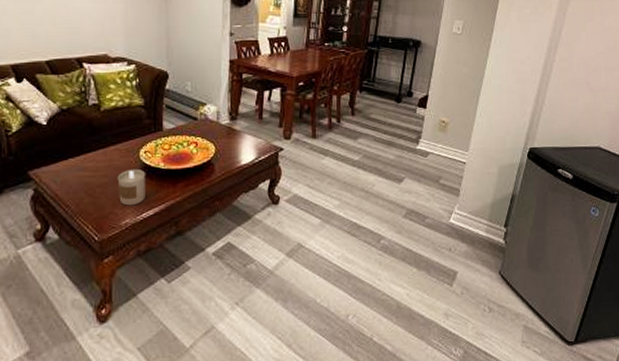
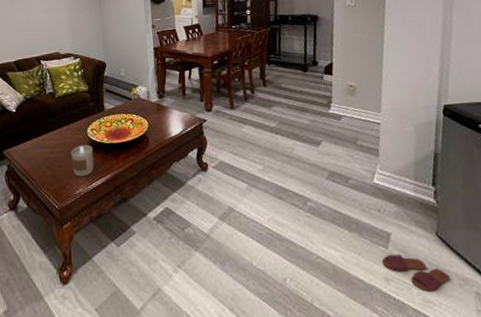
slippers: none [444,291,504,326] -> present [382,254,450,292]

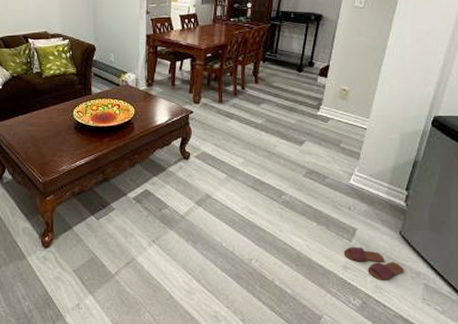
candle: present [70,144,94,177] -> none [56,125,78,155]

